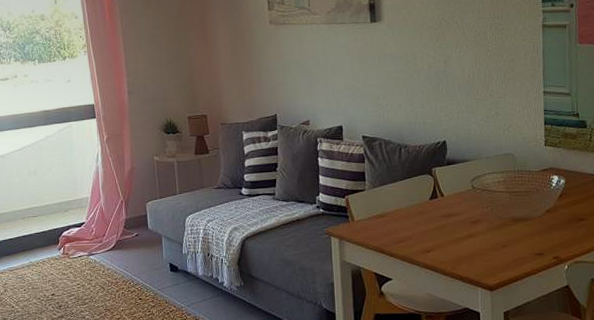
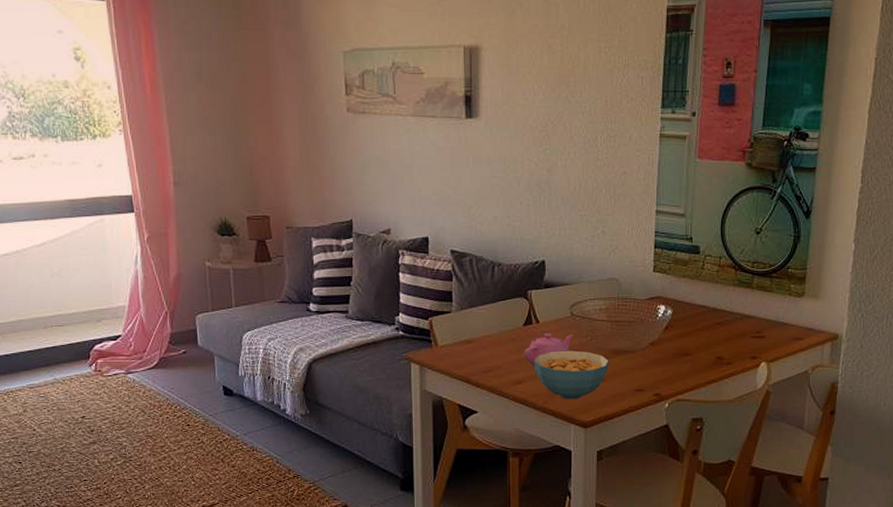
teapot: none [431,205,476,237] -> present [523,333,574,367]
cereal bowl: none [440,220,510,265] -> present [533,350,609,400]

